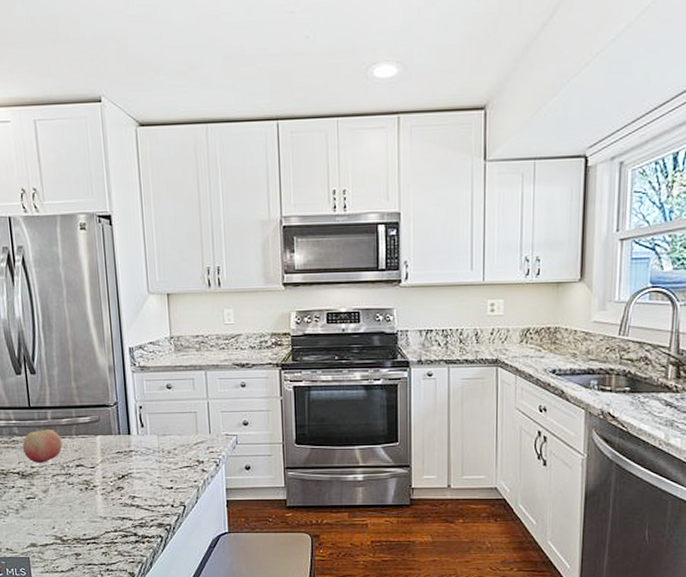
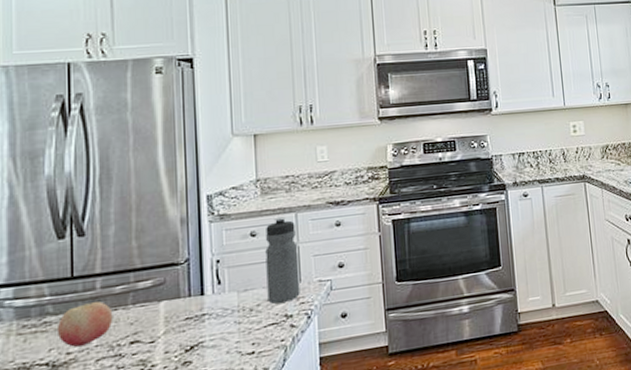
water bottle: none [180,373,210,449] -> present [265,216,300,304]

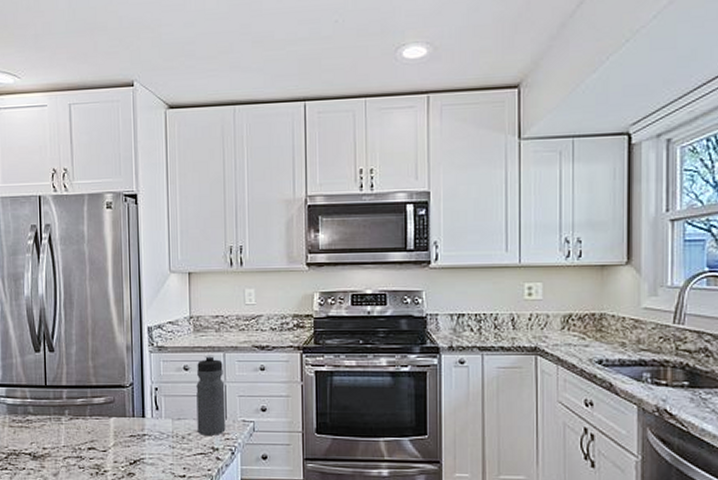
fruit: present [56,301,113,347] -> none [35,409,76,444]

